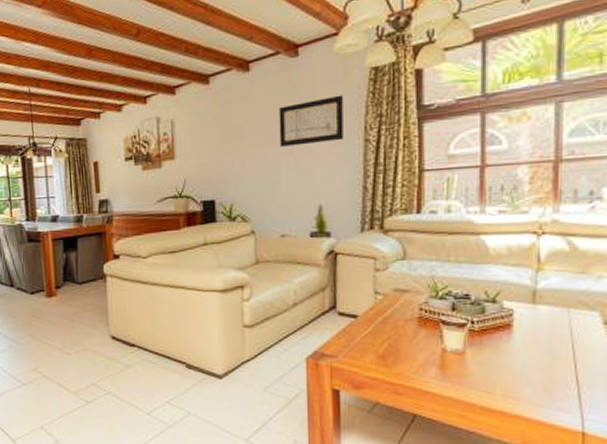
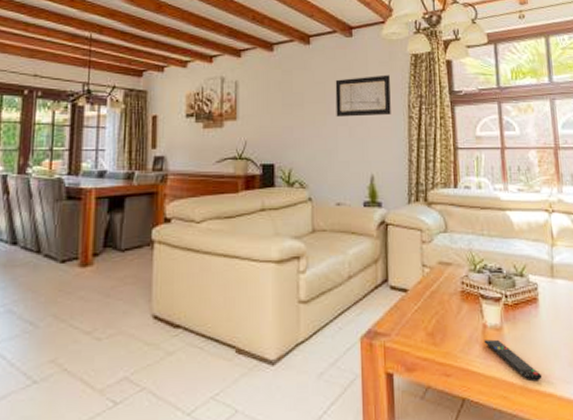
remote control: none [442,363,509,403] -> present [483,339,543,382]

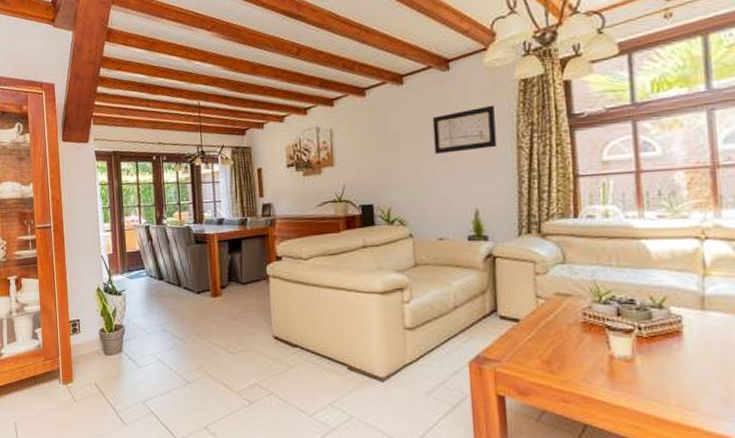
remote control: present [483,339,543,382] -> none [610,370,686,415]

